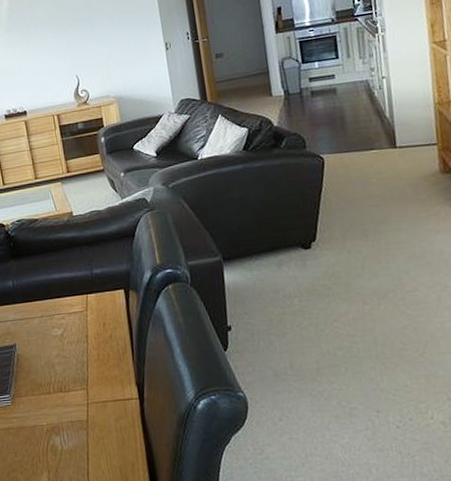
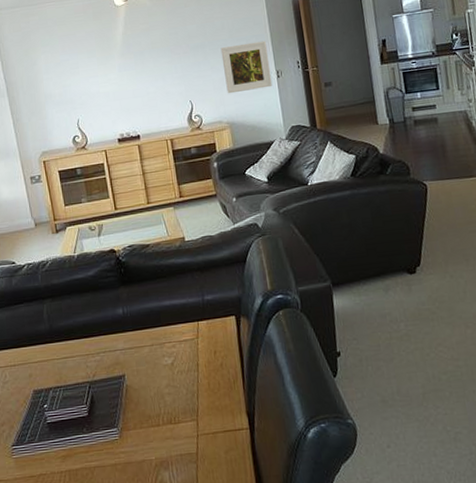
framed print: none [107,12,161,68] -> present [220,40,273,94]

